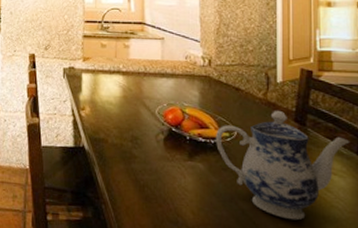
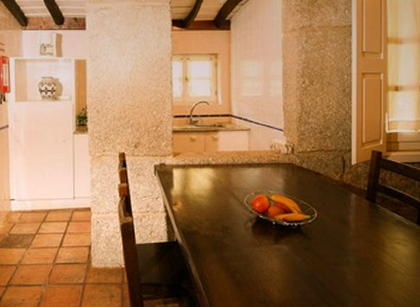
teapot: present [216,111,350,221] -> none [299,191,412,288]

